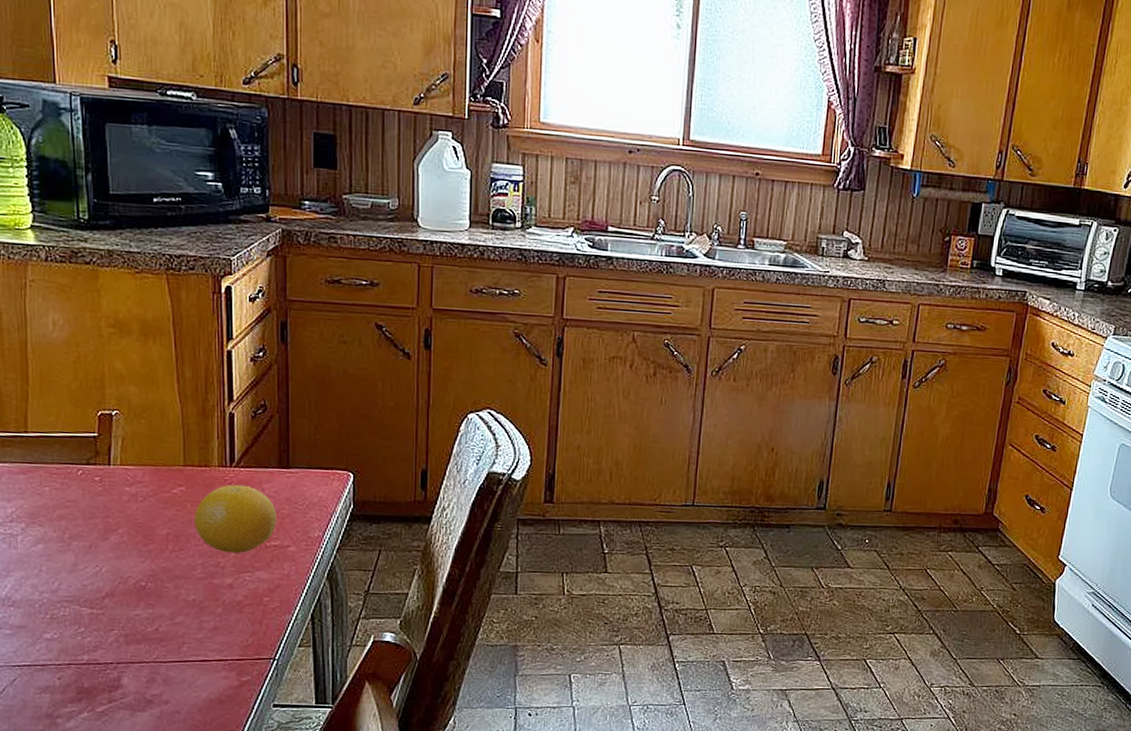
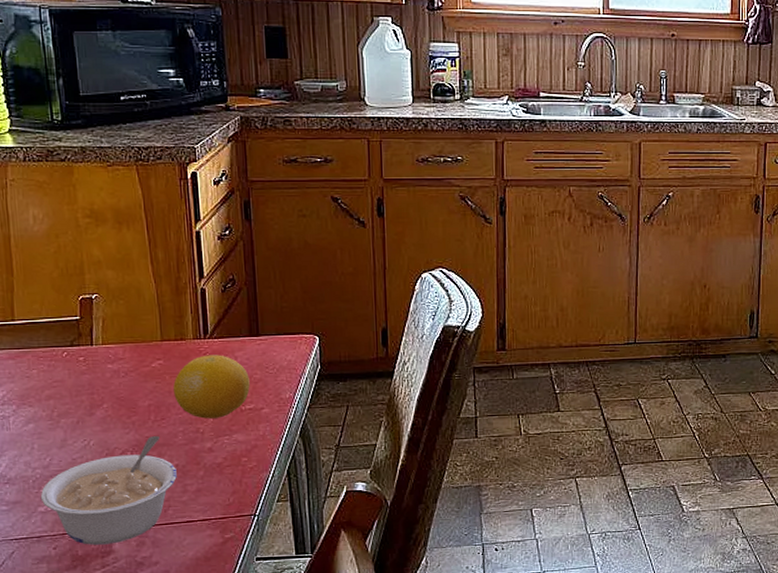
legume: none [46,567,193,679] -> present [40,436,177,545]

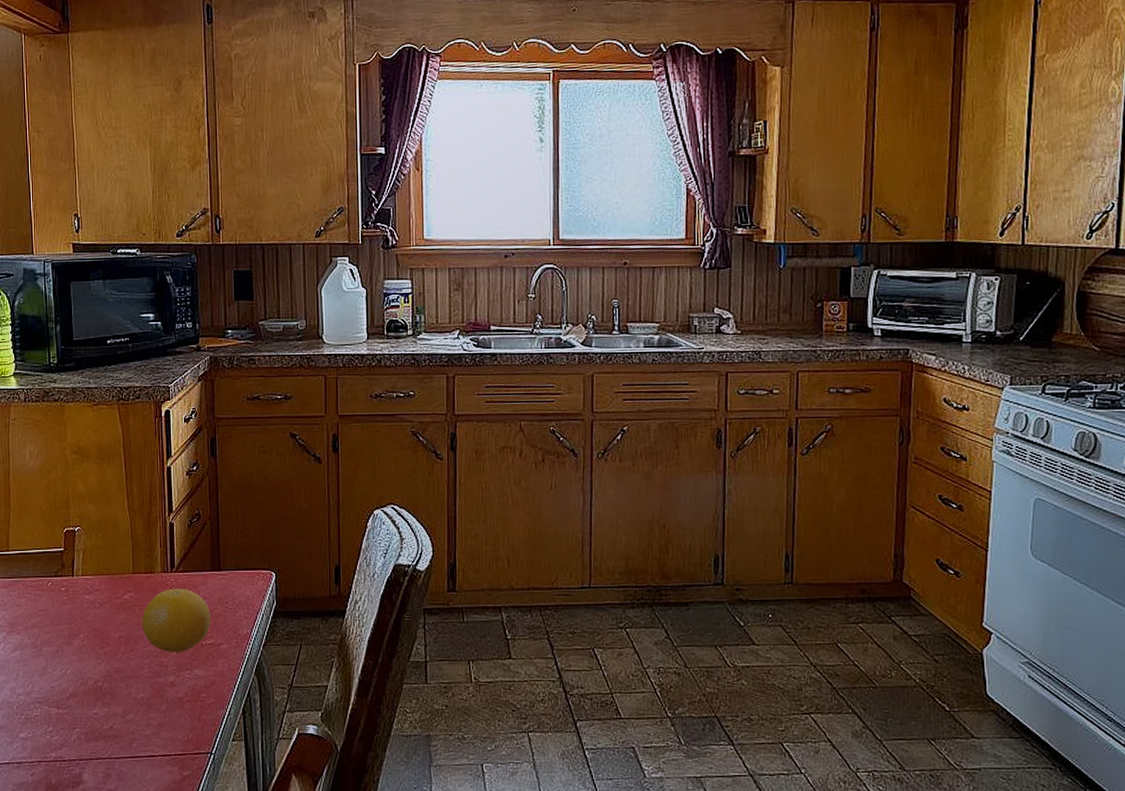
legume: present [40,436,177,545] -> none [22,668,142,775]

